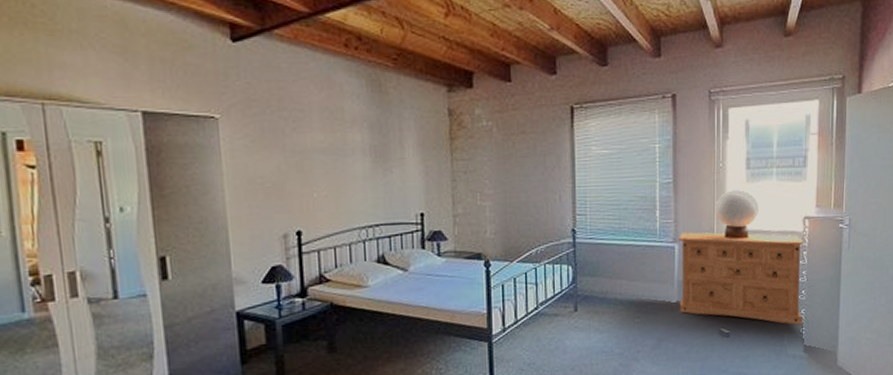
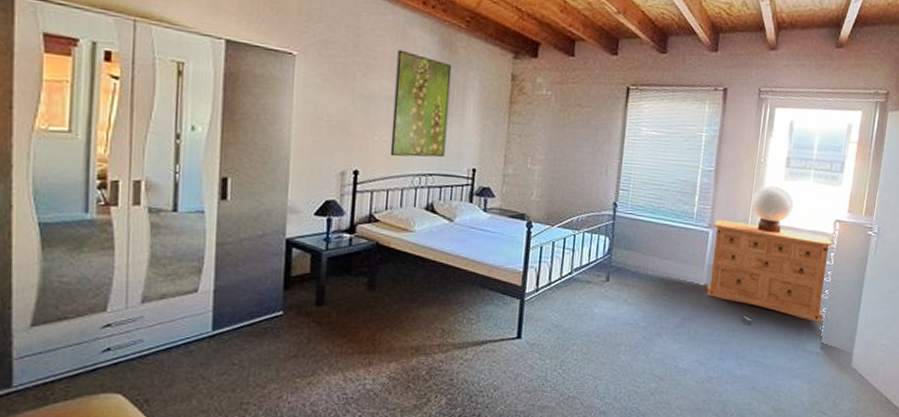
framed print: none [325,98,389,212] -> present [390,49,452,158]

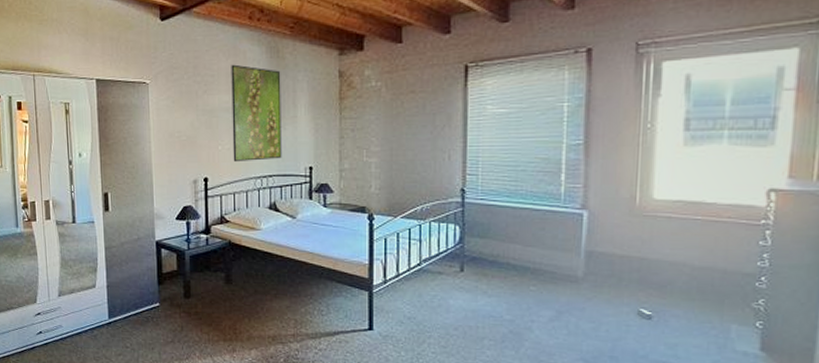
dresser: present [706,219,833,323] -> none [585,199,767,318]
table lamp: present [751,185,794,234] -> none [638,154,700,210]

